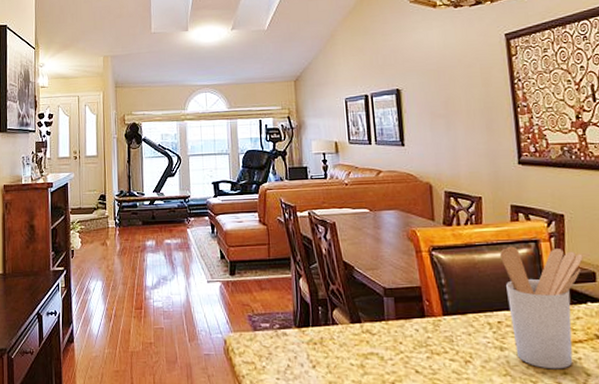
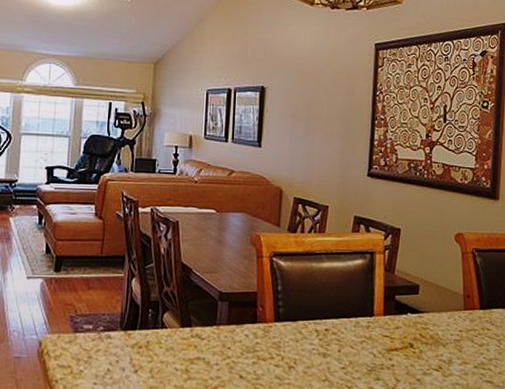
utensil holder: present [500,246,583,369] -> none [337,256,411,375]

